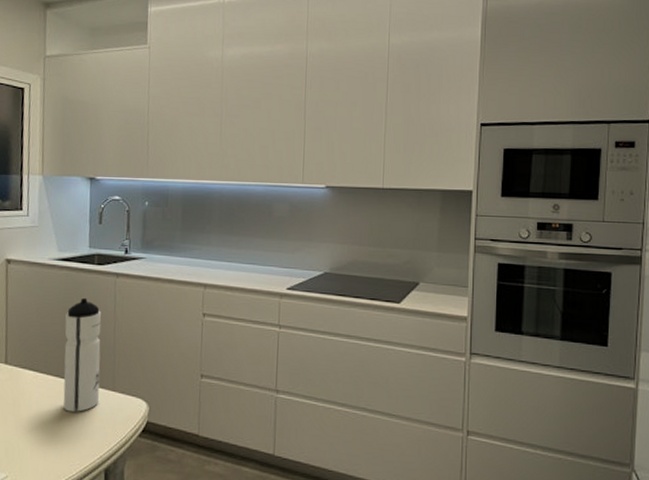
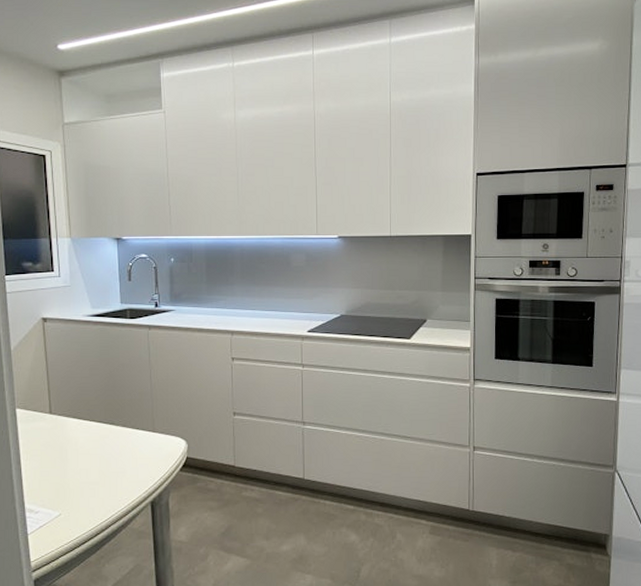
water bottle: present [63,297,102,412] -> none [103,349,141,453]

